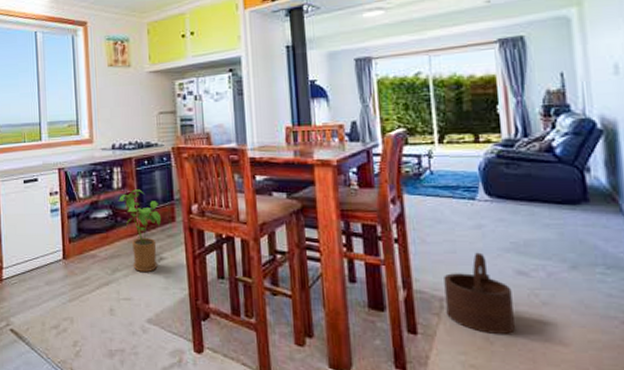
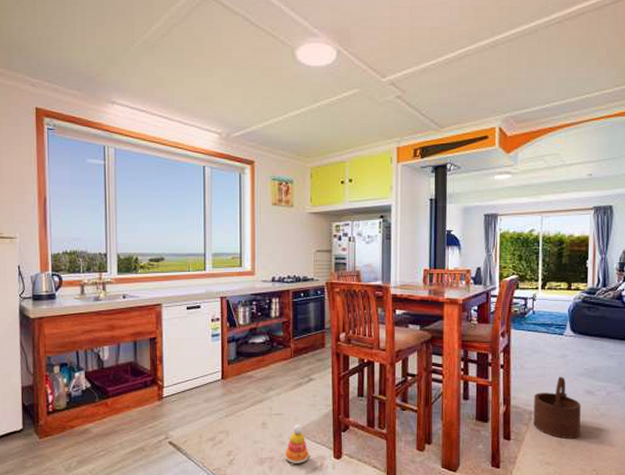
house plant: present [117,189,162,272] -> none [274,318,313,391]
stacking toy: none [137,310,165,358] -> present [285,424,309,464]

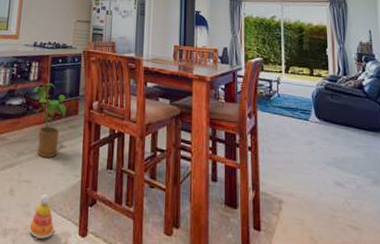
house plant: none [274,318,313,391] -> present [31,83,67,158]
wooden bucket: present [533,376,581,439] -> none [283,164,333,235]

